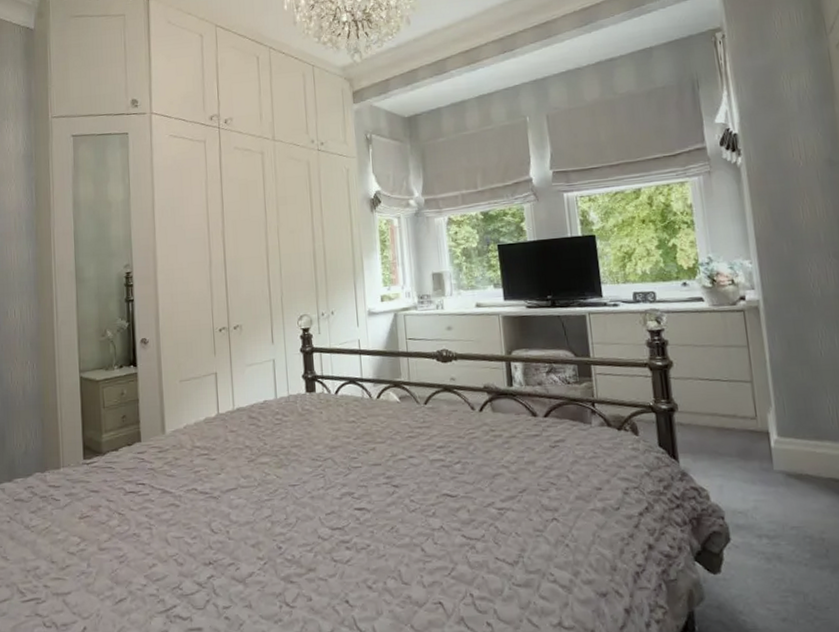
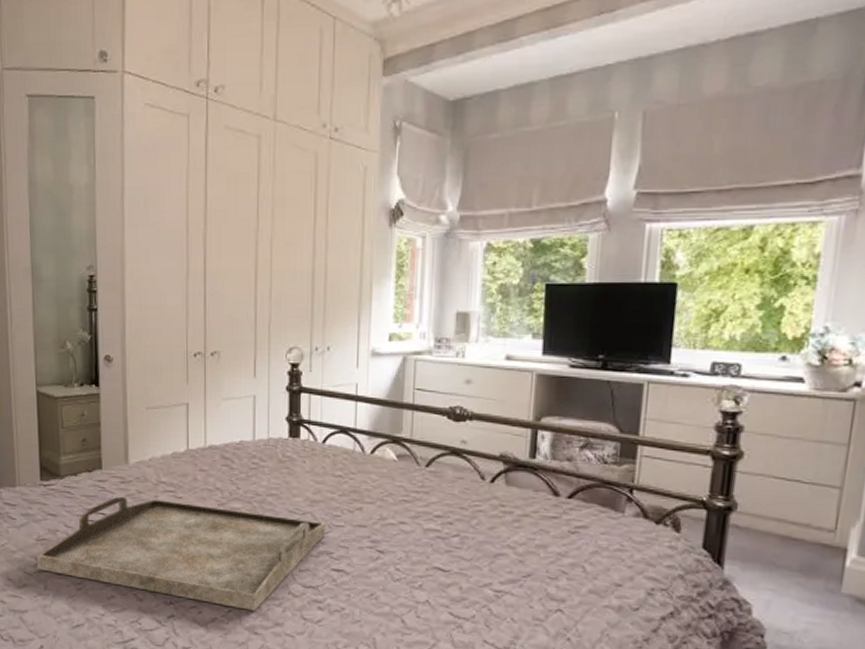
serving tray: none [80,463,346,560] -> present [37,496,326,611]

